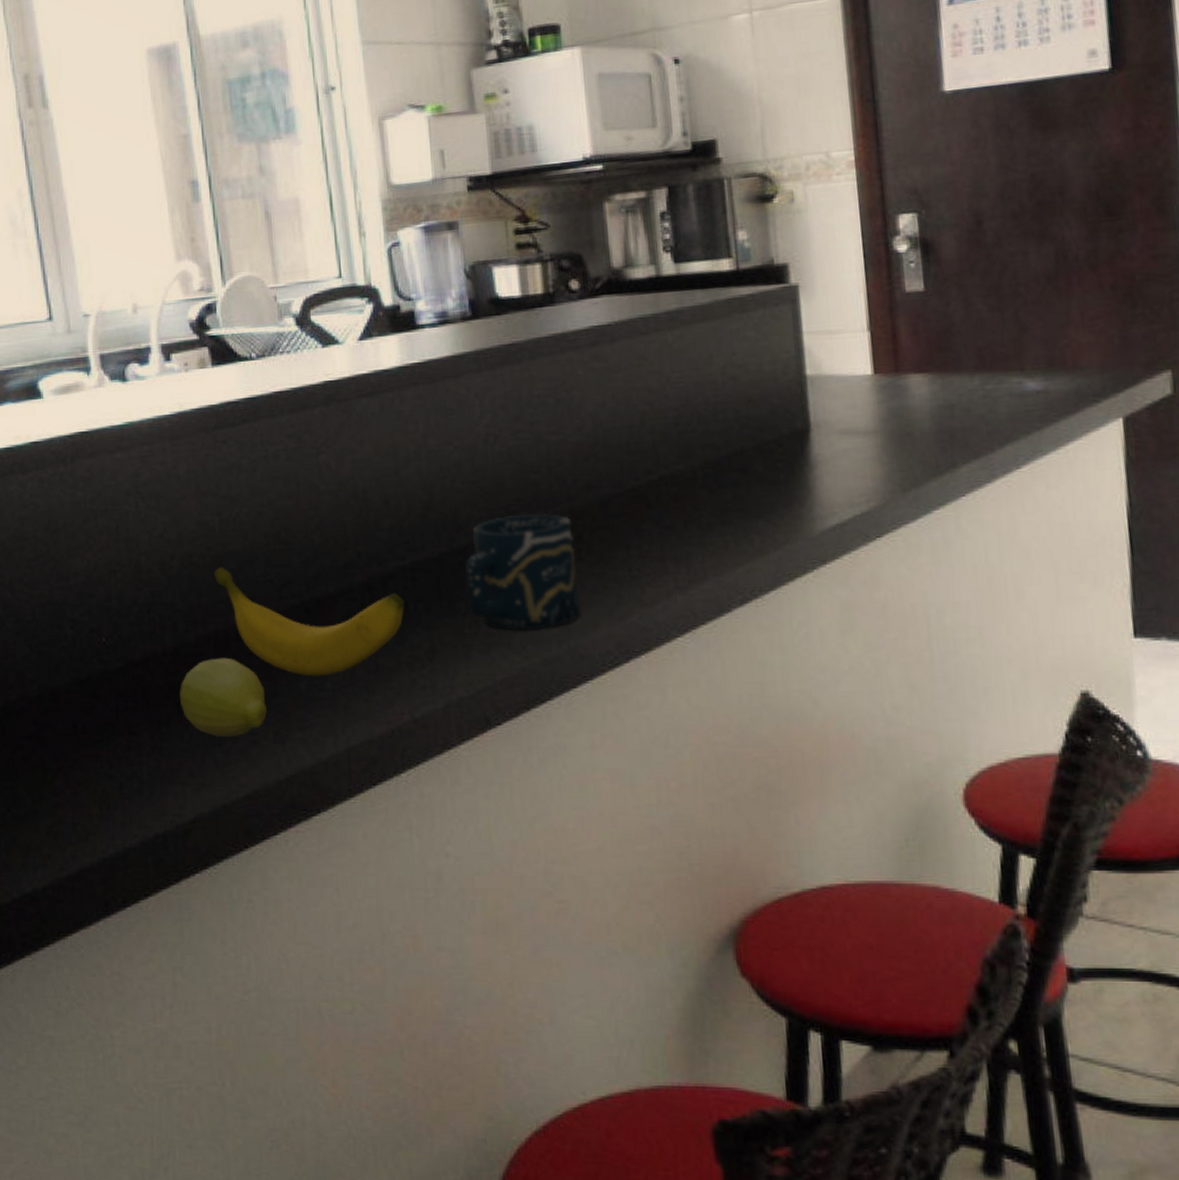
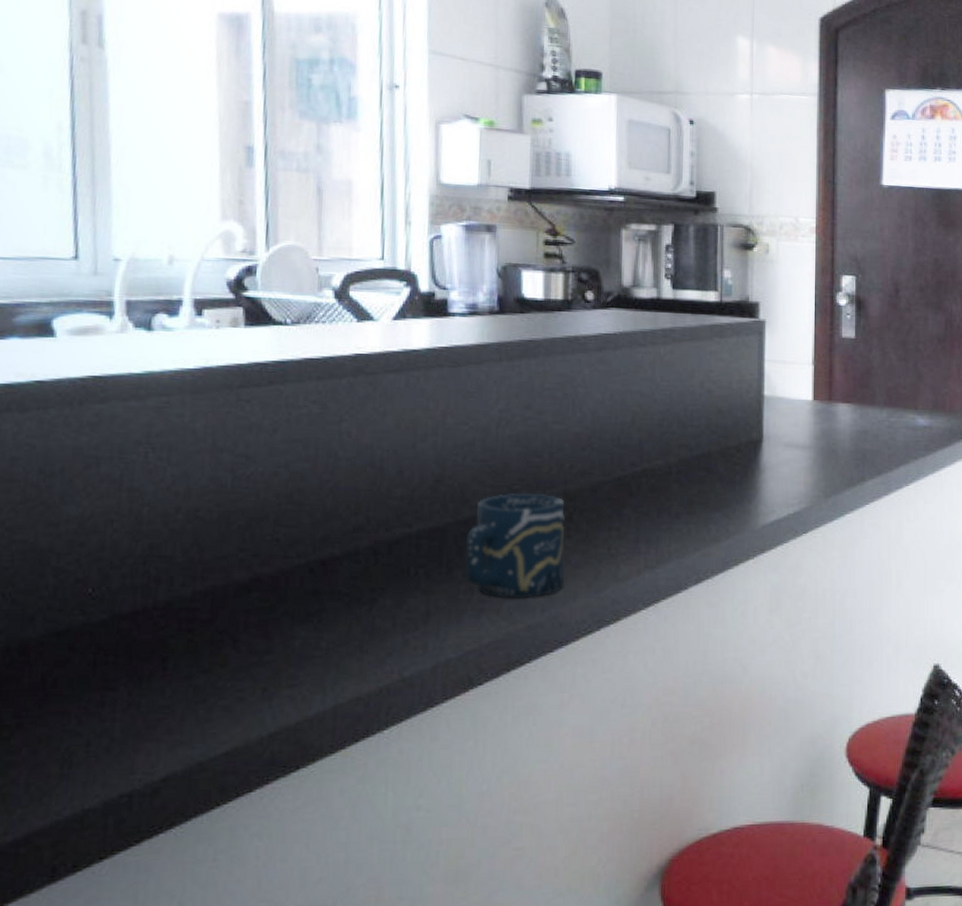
fruit: present [180,657,267,738] -> none [166,613,258,694]
banana: present [213,566,405,677] -> none [219,523,407,635]

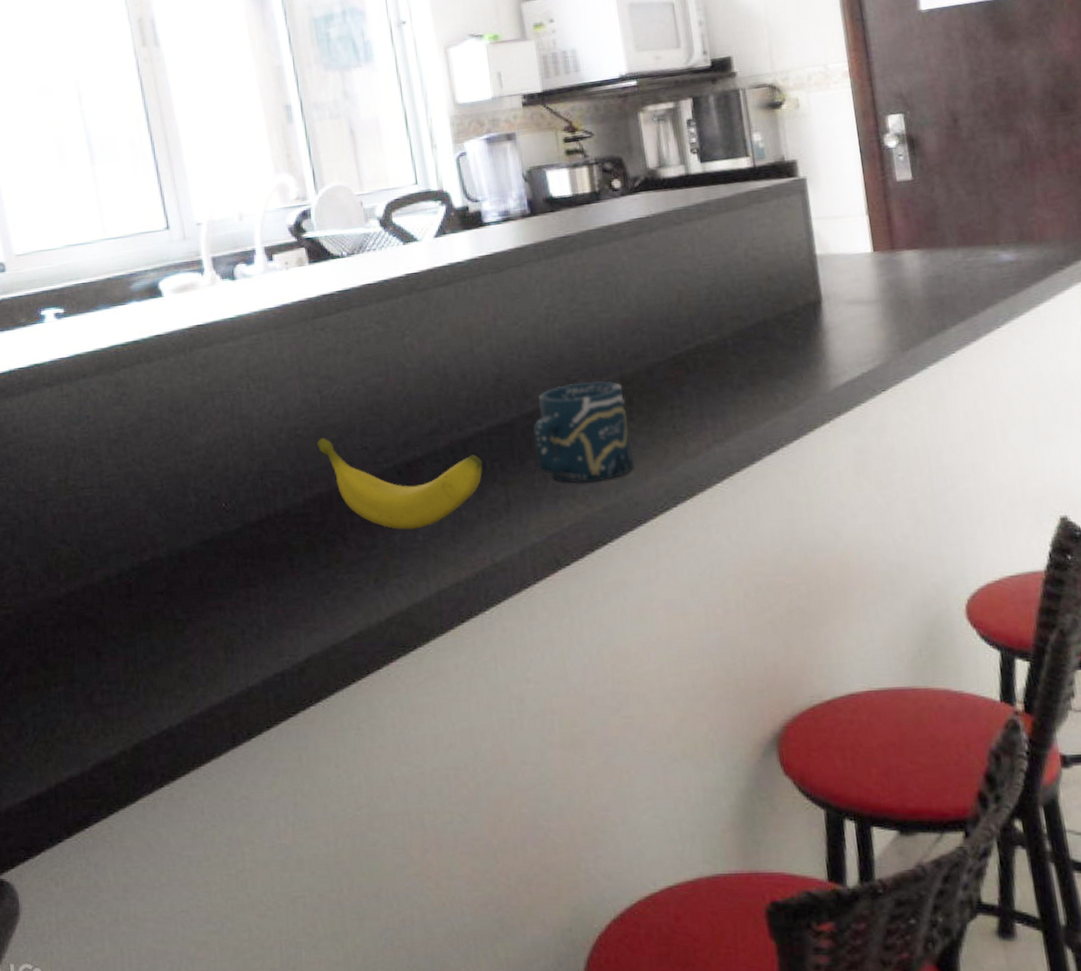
banana: none [219,523,407,635] -> present [316,437,483,530]

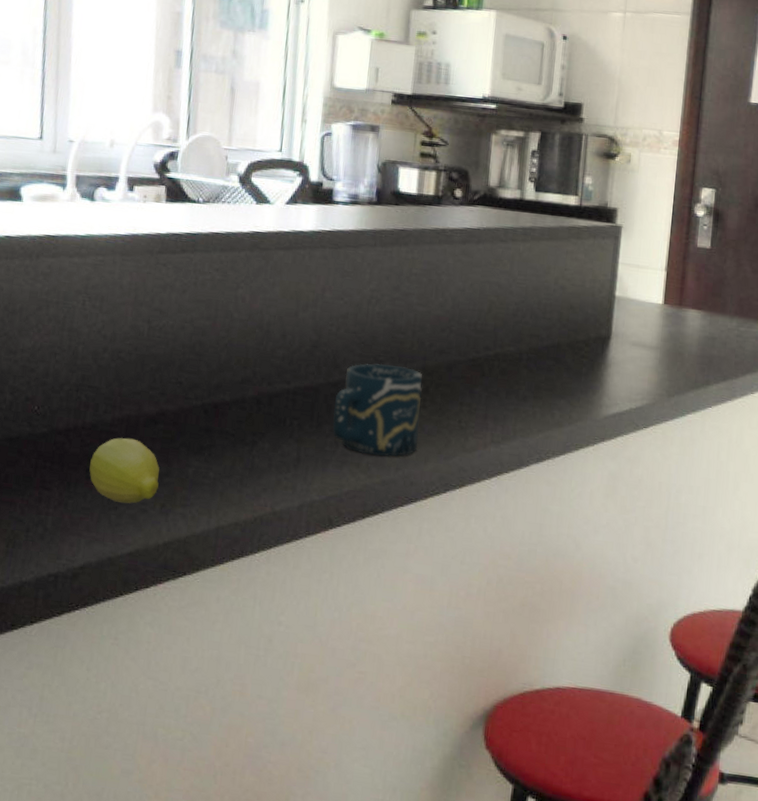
fruit: none [291,516,368,587] -> present [89,438,160,504]
banana: present [316,437,483,530] -> none [136,364,284,467]

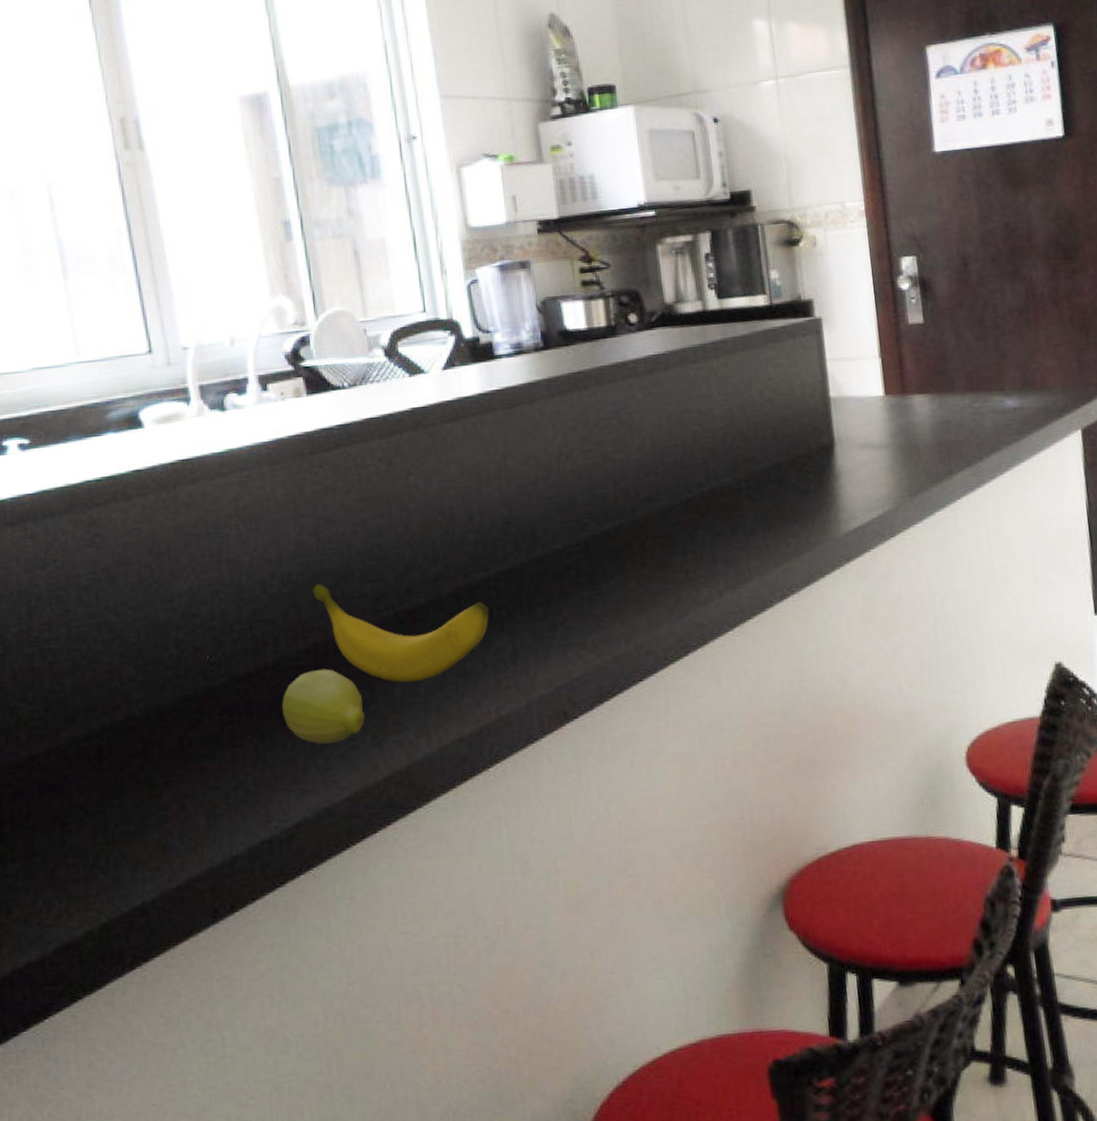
banana: none [136,364,284,467] -> present [312,583,489,683]
cup: present [333,363,423,457] -> none [542,524,645,632]

